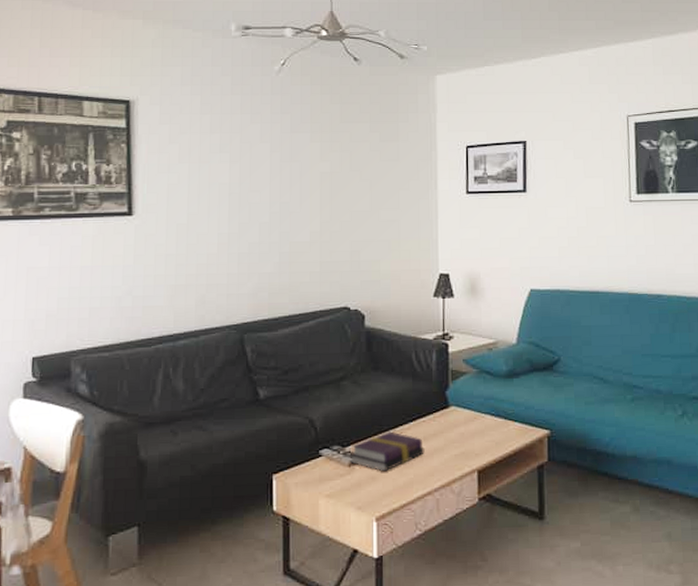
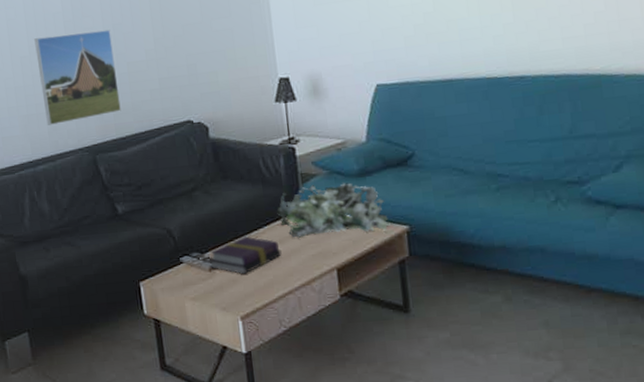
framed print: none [194,206,278,298] -> present [34,29,121,125]
plant: none [423,383,533,436] -> present [275,183,391,238]

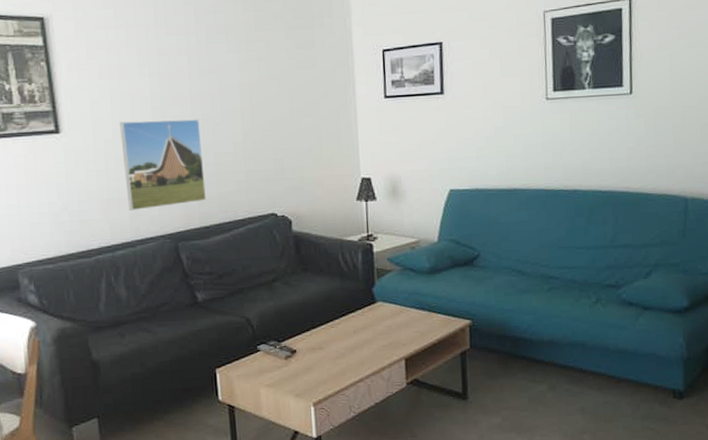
book: present [210,236,282,275] -> none [286,326,355,363]
plant: present [275,183,391,238] -> none [351,279,455,329]

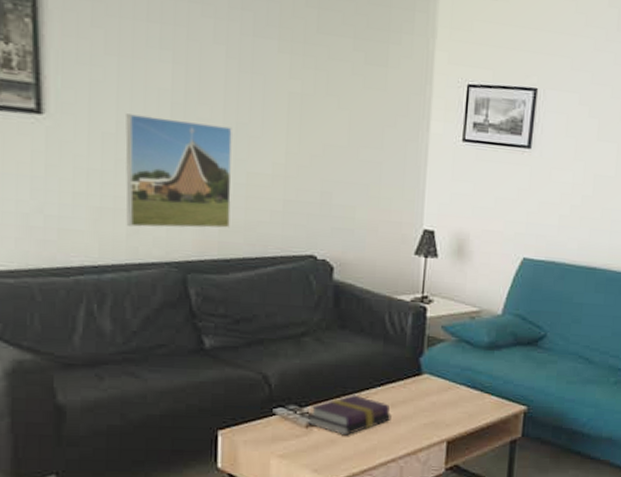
book: none [286,326,355,363] -> present [308,395,392,436]

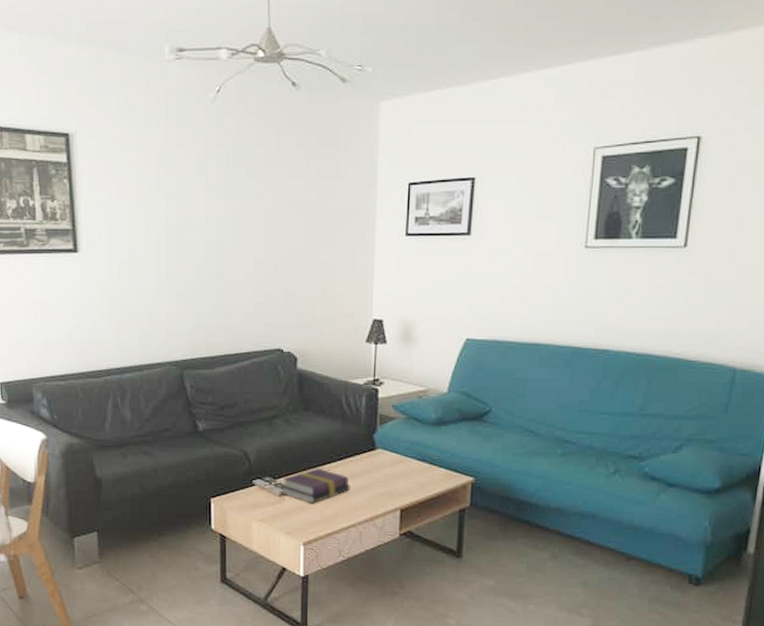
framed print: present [125,114,232,229] -> none [135,245,214,335]

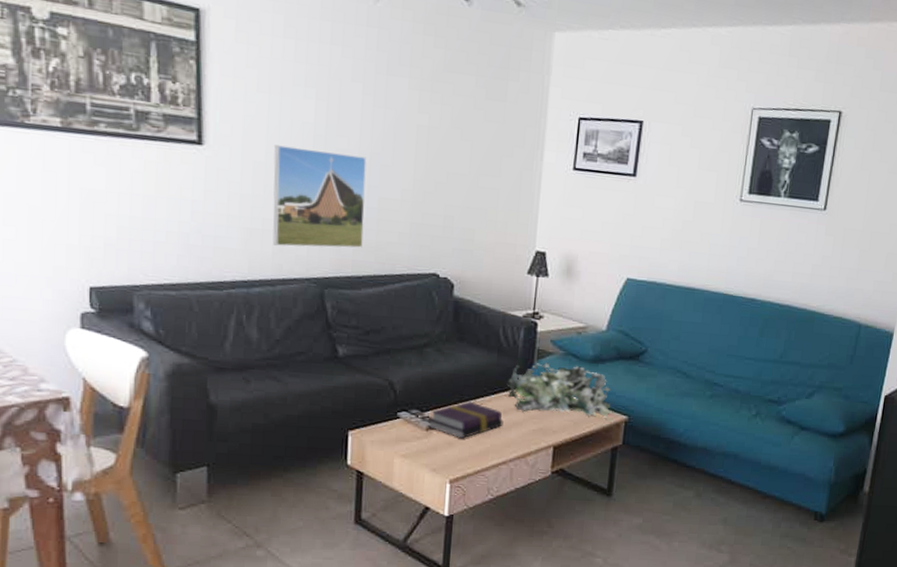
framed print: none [135,245,214,335] -> present [272,145,367,248]
plant: none [350,427,457,480] -> present [505,362,612,418]

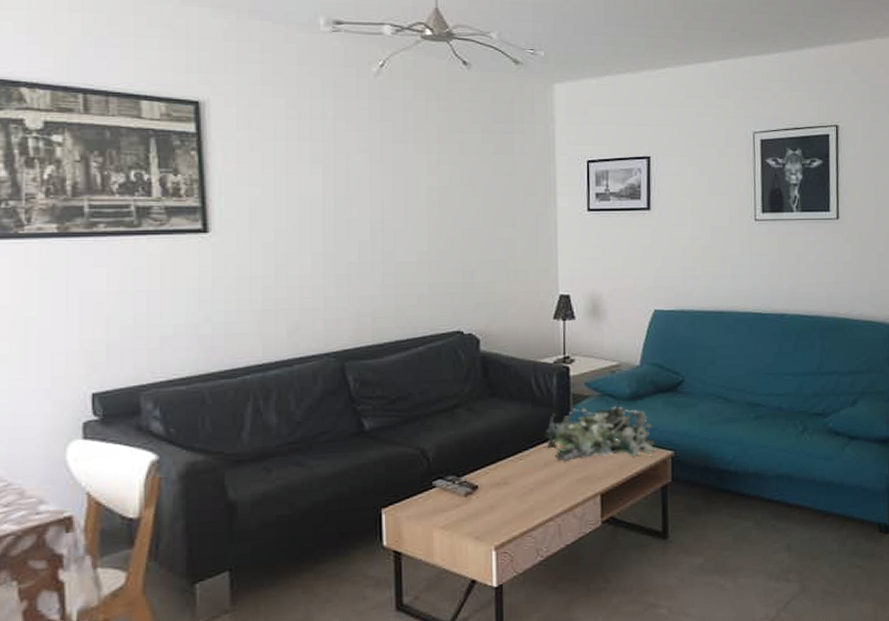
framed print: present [272,145,367,248] -> none [283,223,382,324]
book: present [428,401,504,439] -> none [467,459,546,500]

